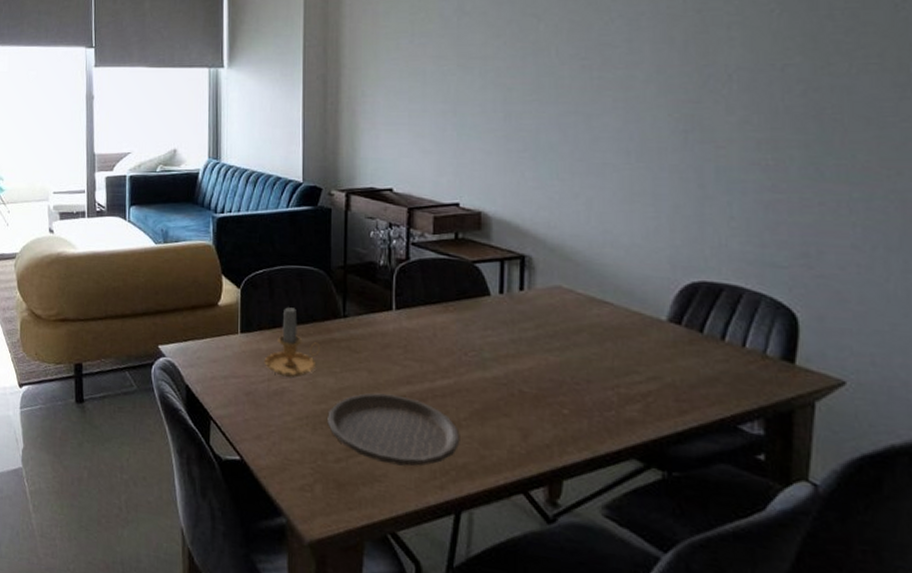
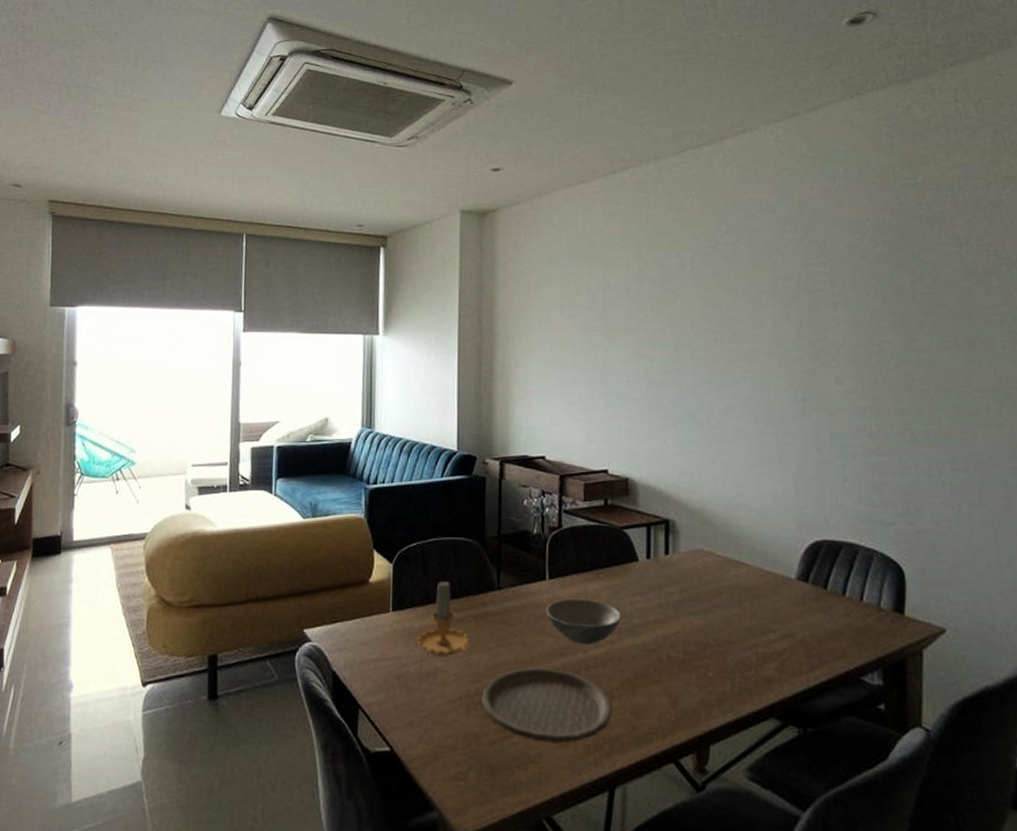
soup bowl: none [392,329,472,375] -> present [545,598,622,645]

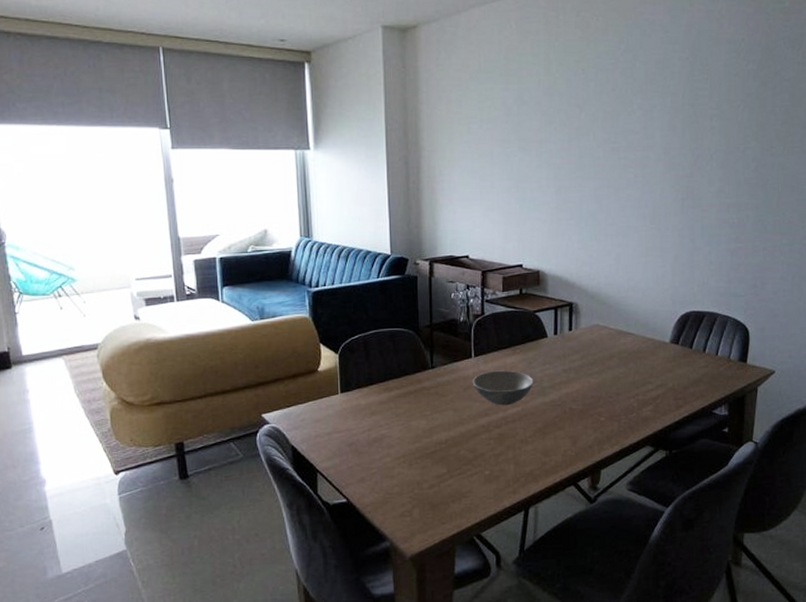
candle: present [416,580,475,656] -> none [363,364,414,425]
plate: present [482,667,613,744] -> none [421,426,527,482]

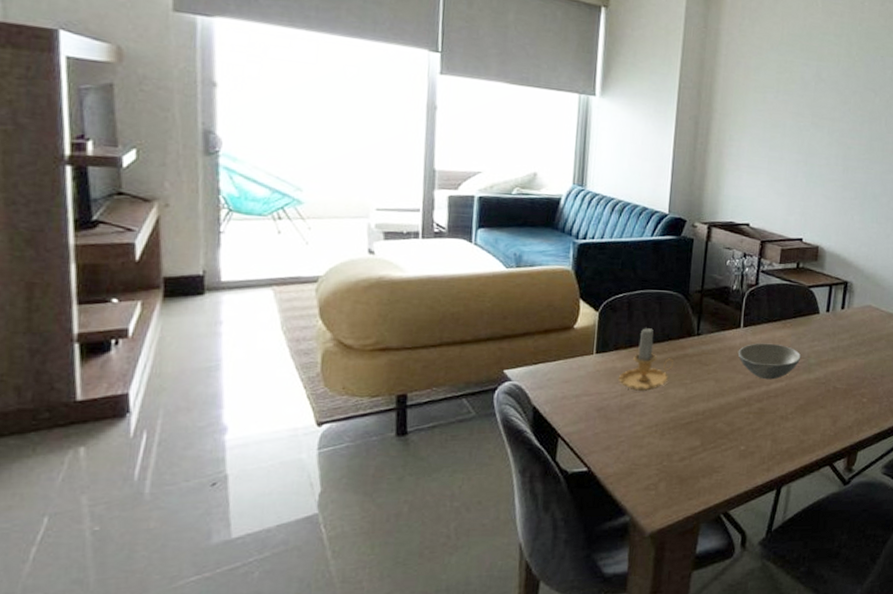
candle: none [363,364,414,425] -> present [618,327,675,391]

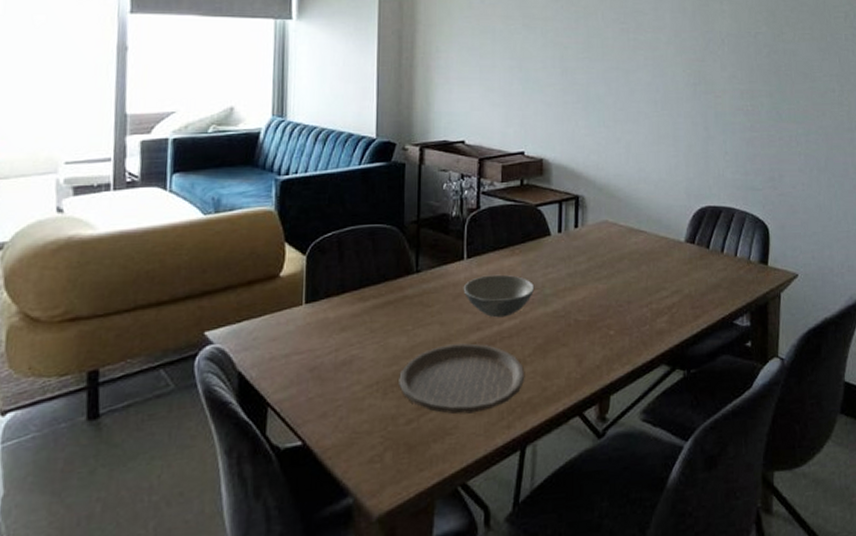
candle: present [618,327,675,391] -> none [331,268,393,344]
plate: none [675,398,786,457] -> present [399,343,525,415]

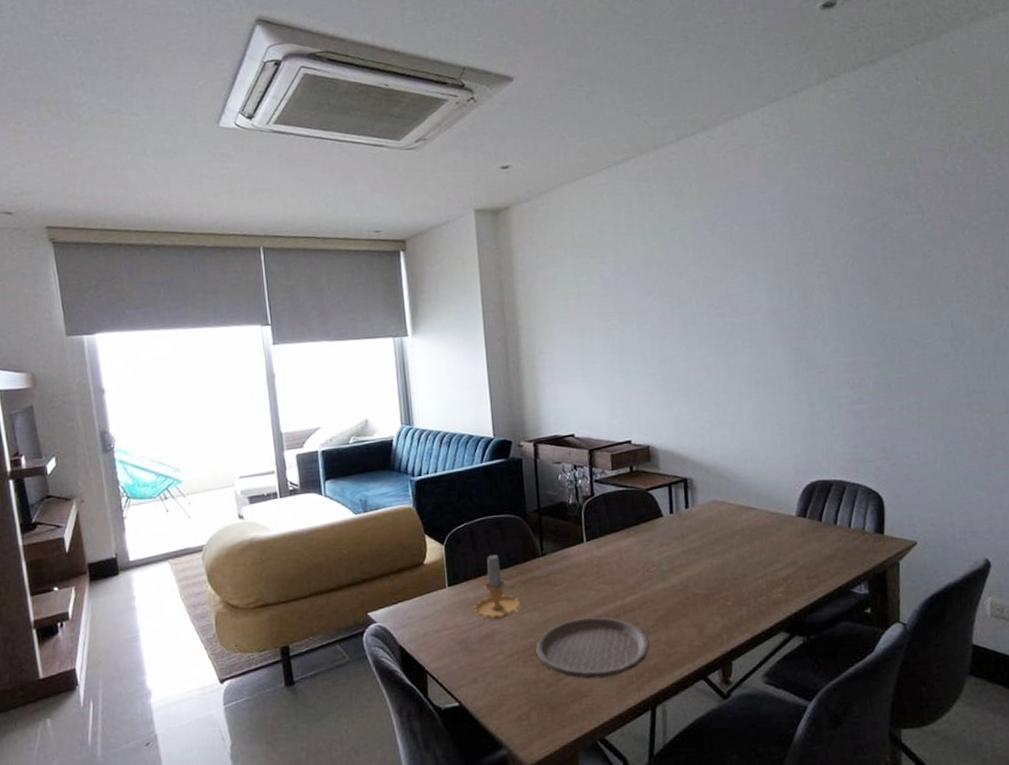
candle: none [331,268,393,344] -> present [472,554,525,620]
soup bowl: present [463,274,535,318] -> none [585,554,652,594]

